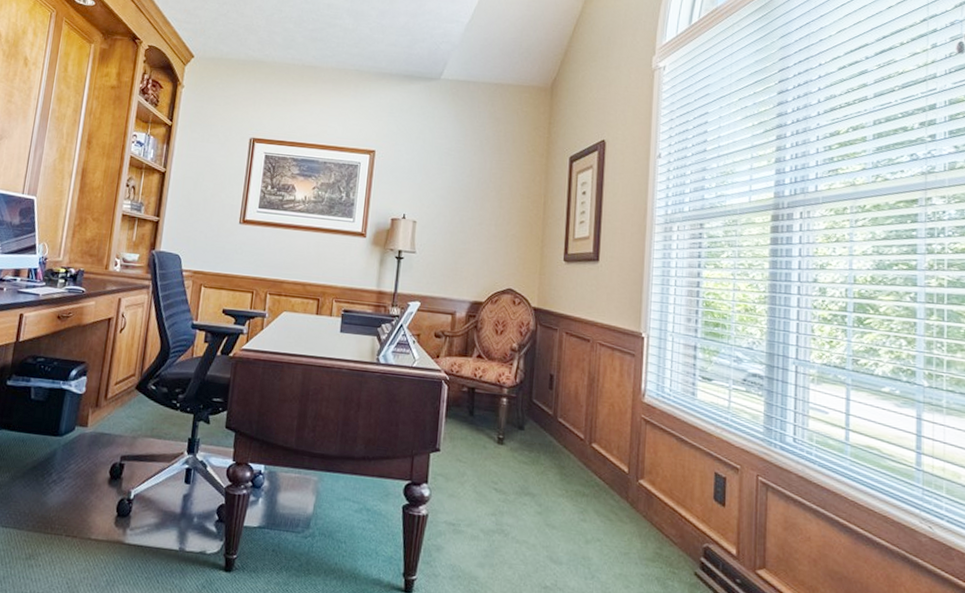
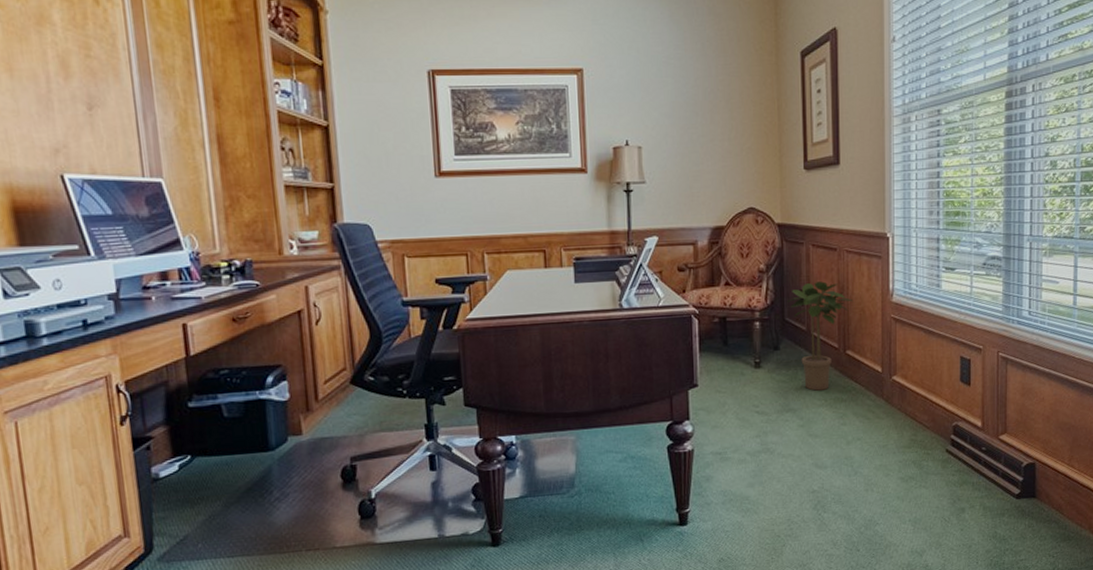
potted plant: none [536,369,603,480] -> present [787,281,854,391]

